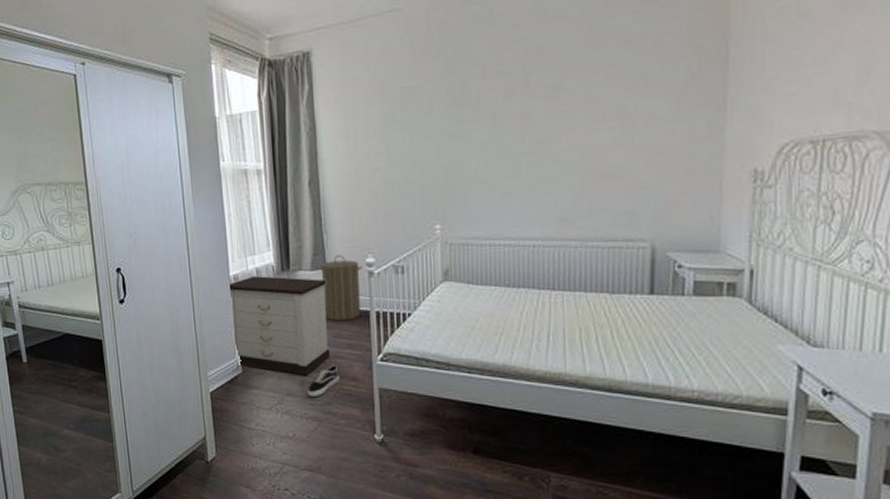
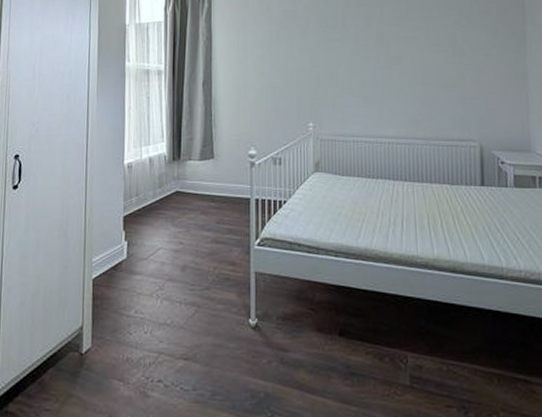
nightstand: present [230,276,330,376] -> none [123,165,213,261]
shoe: present [306,363,340,396] -> none [187,248,219,281]
laundry hamper: present [319,254,363,322] -> none [207,146,245,208]

